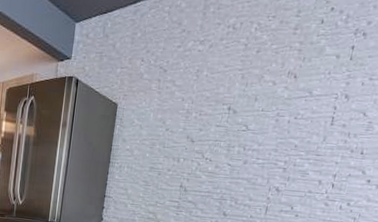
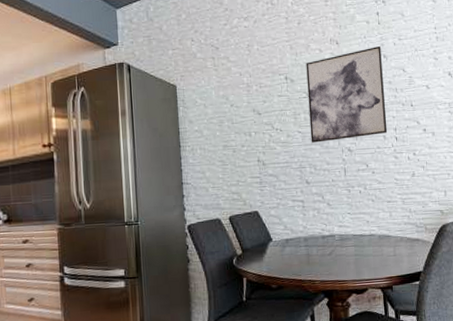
wall art: none [238,84,346,179] -> present [306,45,388,143]

